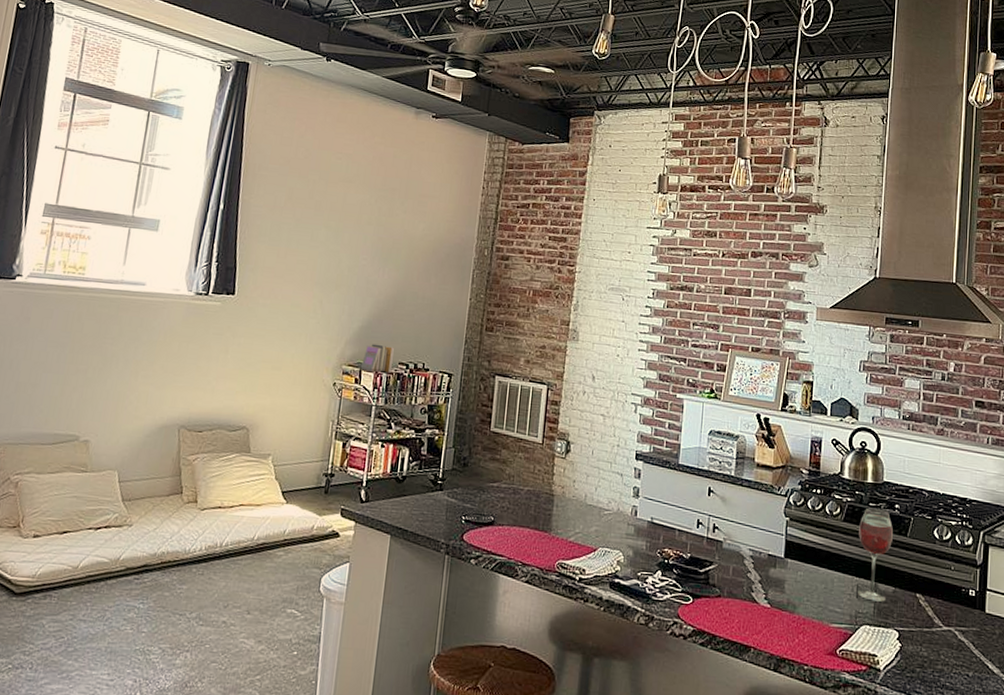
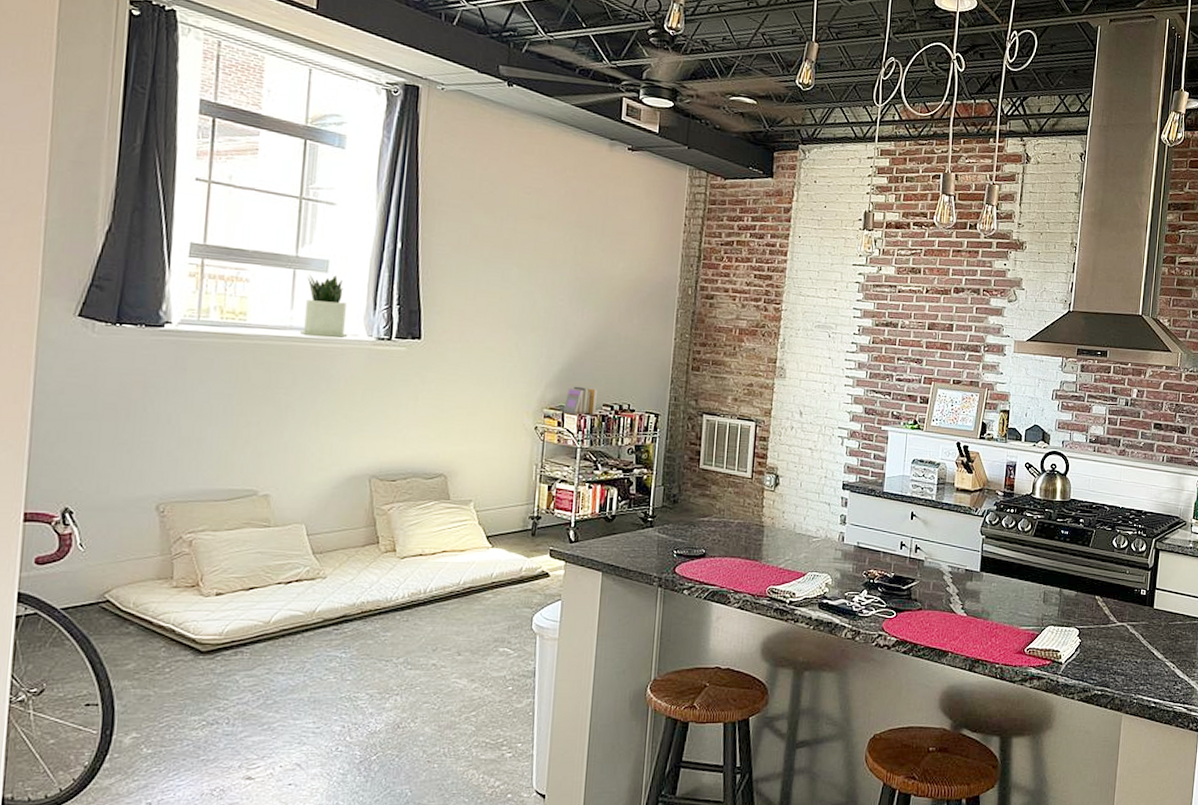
planter: none [128,233,172,293] -> present [299,275,348,339]
wineglass: present [858,508,894,602] -> none [1044,523,1078,605]

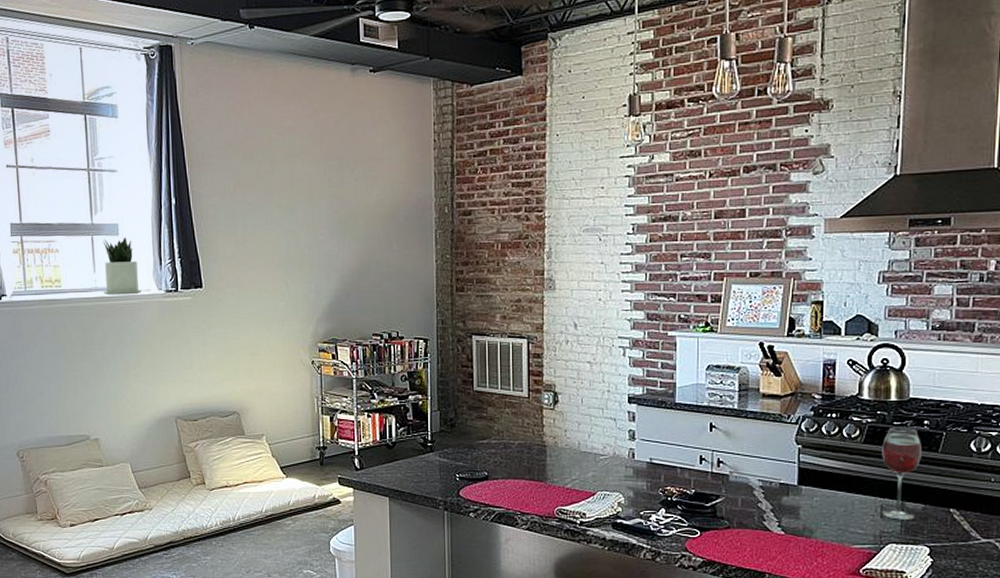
books: present [562,386,597,415] -> none [335,318,366,347]
wineglass: none [1044,523,1078,605] -> present [882,426,923,520]

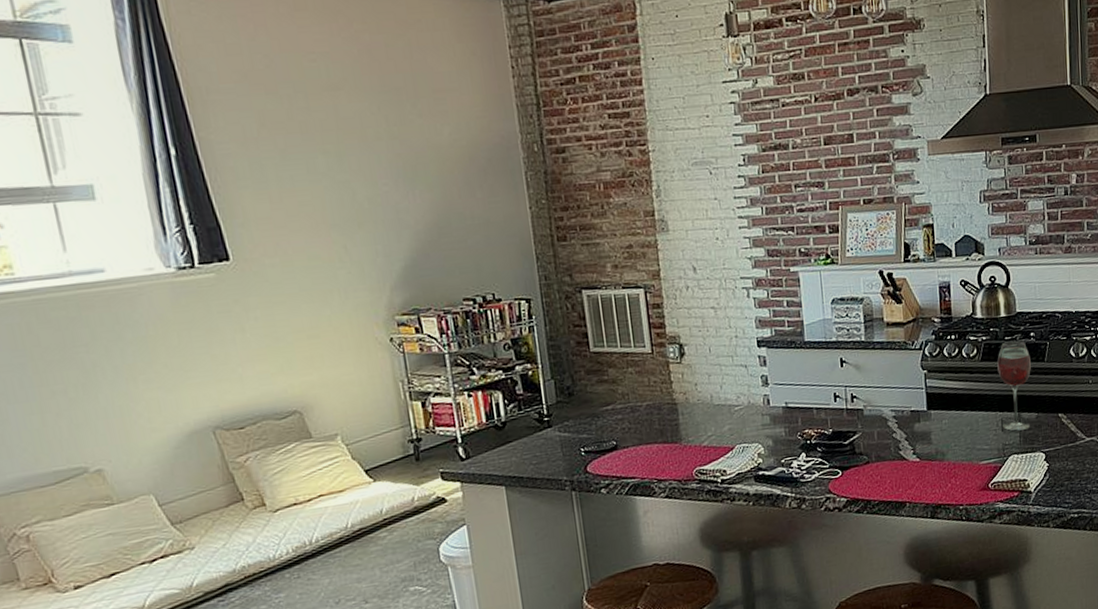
planter: present [103,237,142,295] -> none [72,202,142,281]

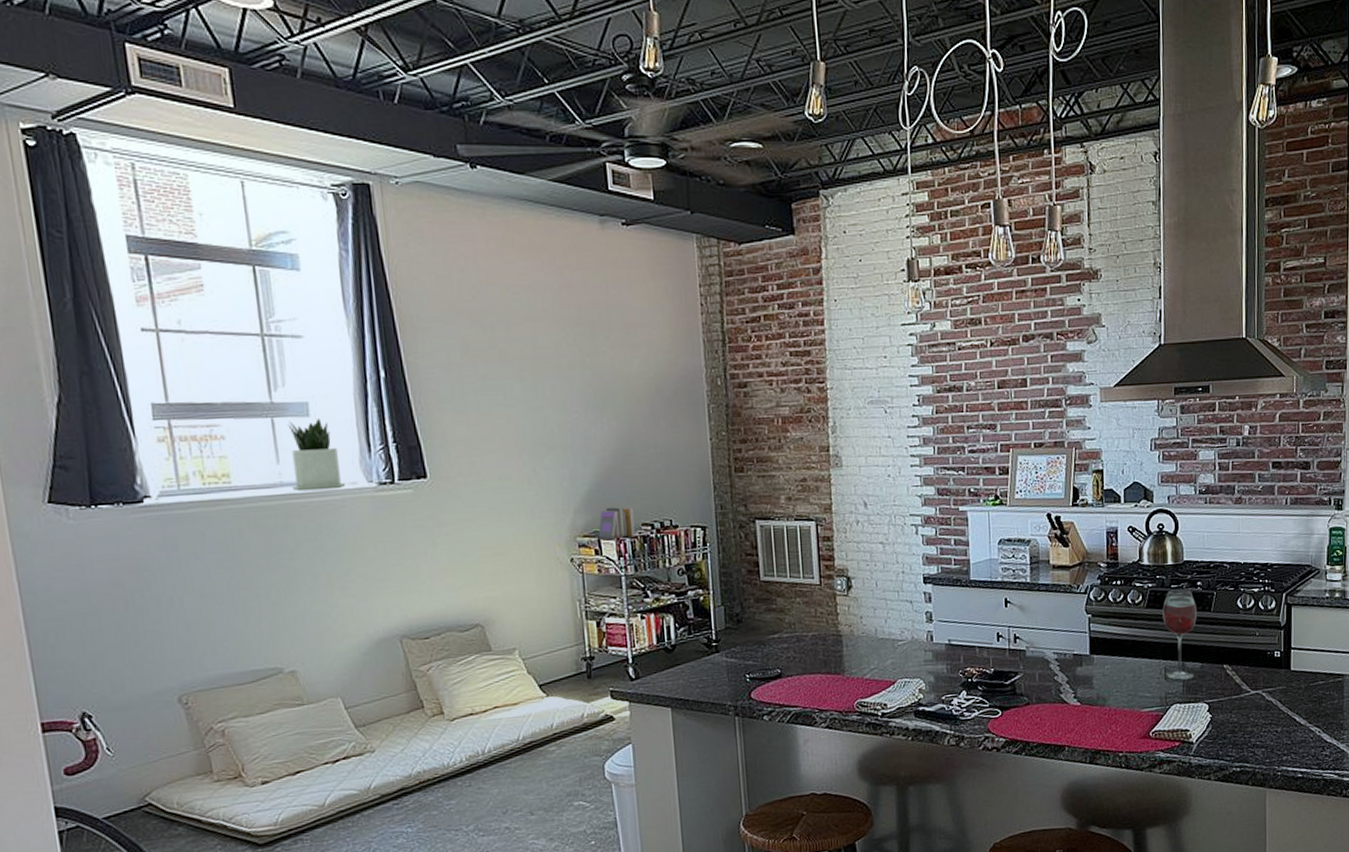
planter: none [72,202,142,281] -> present [287,419,346,492]
books: none [417,282,457,318] -> present [598,507,635,540]

